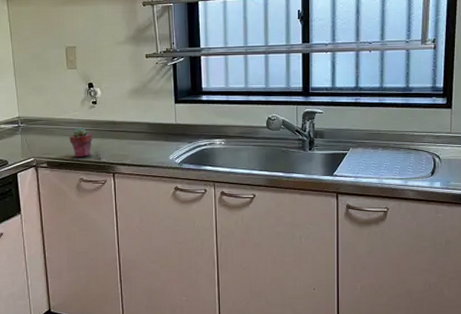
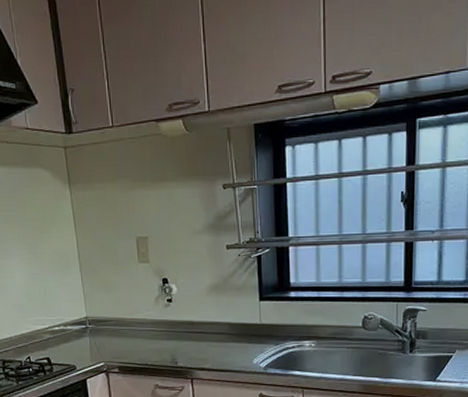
potted succulent: present [69,126,93,157] -> none [142,327,168,362]

